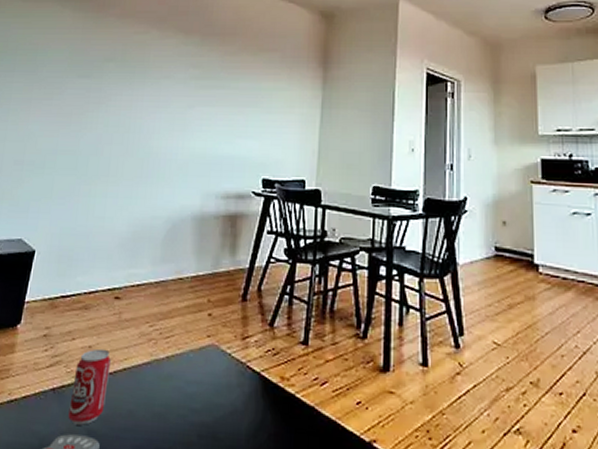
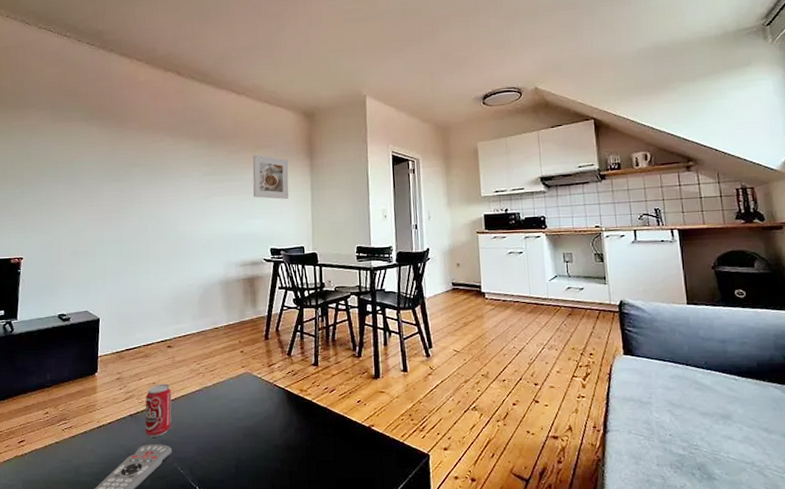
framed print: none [248,58,297,117] -> present [252,154,289,199]

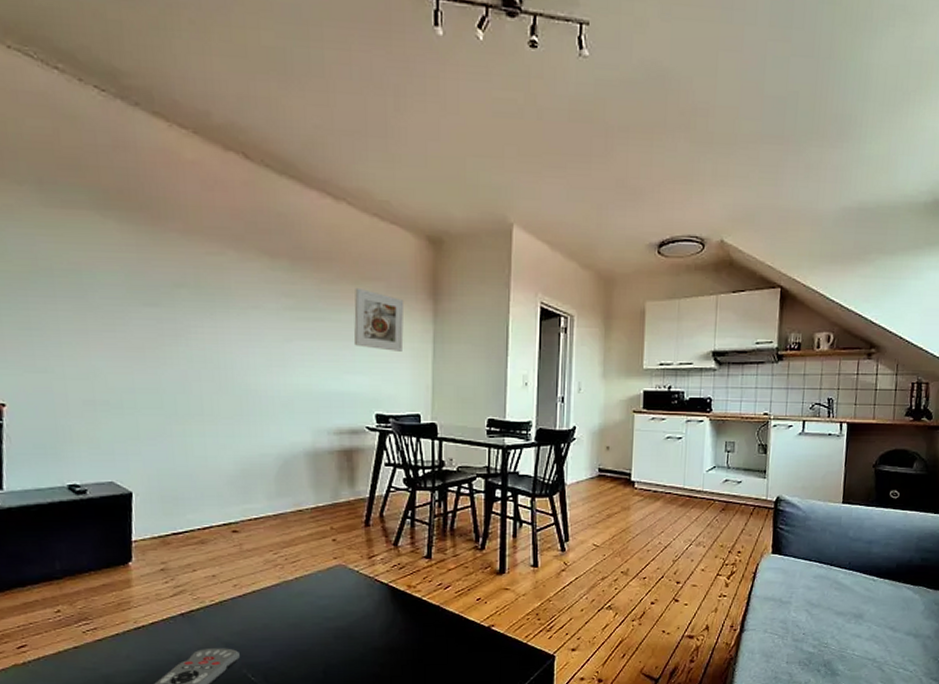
beverage can: present [145,383,172,437] -> none [202,576,239,640]

